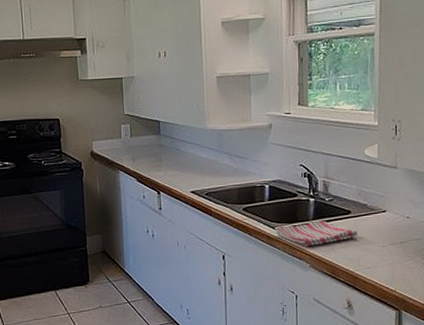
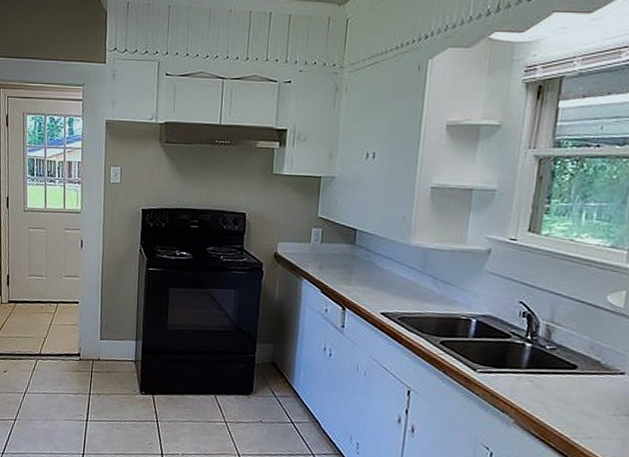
dish towel: present [276,221,359,247] -> none [477,368,584,400]

